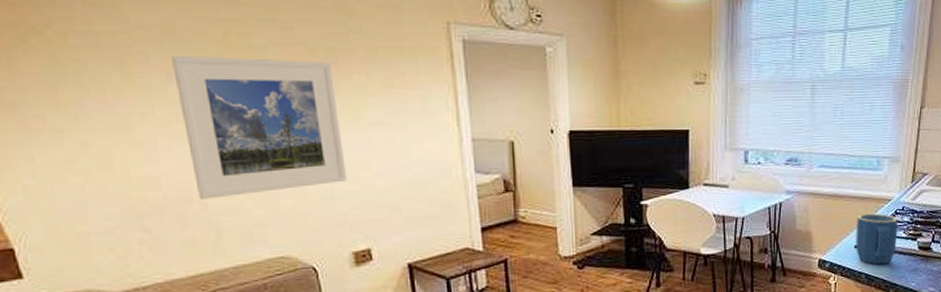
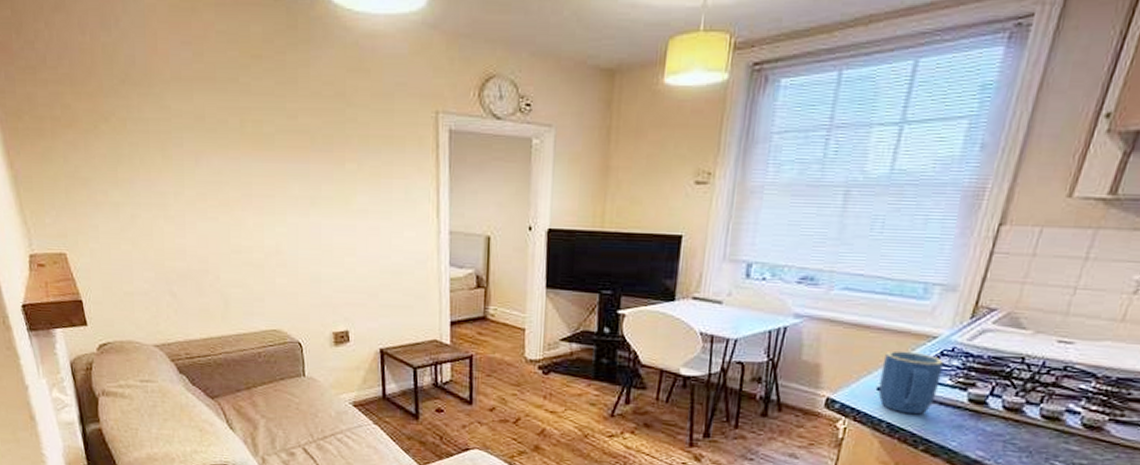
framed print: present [172,54,347,199] -> none [200,140,333,272]

